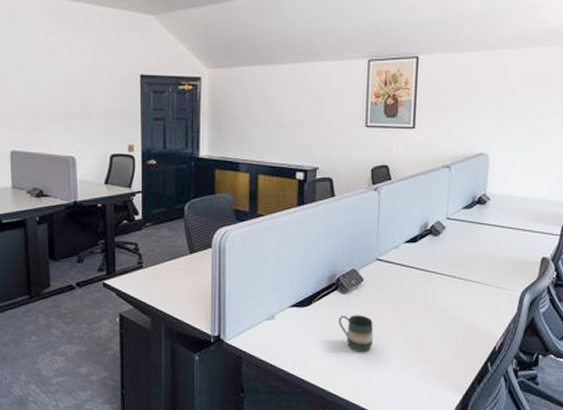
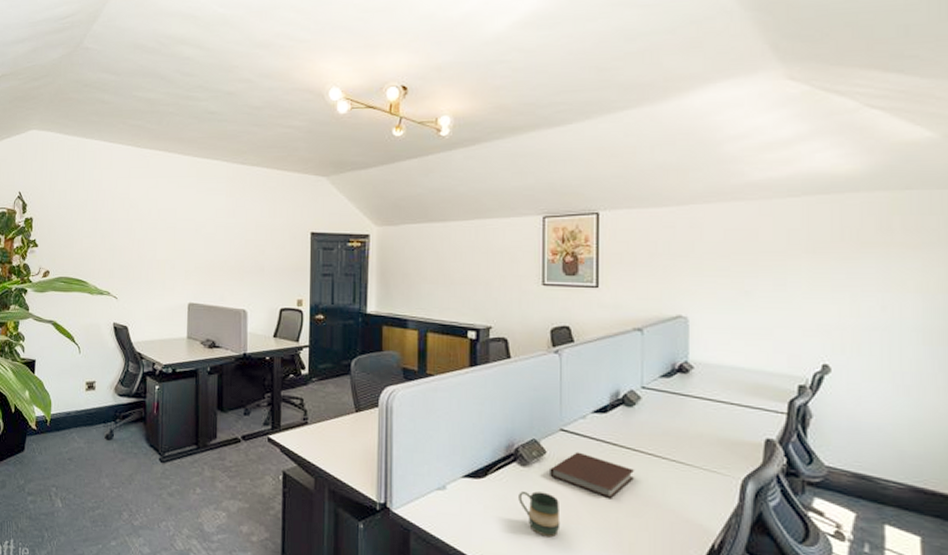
notebook: none [366,278,437,317] -> present [550,452,635,499]

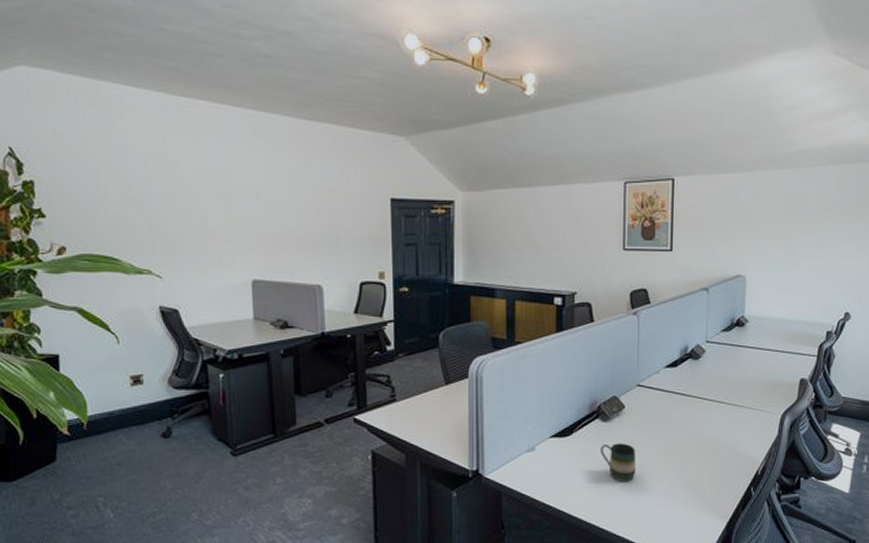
notebook: present [550,452,635,499] -> none [628,404,699,443]

